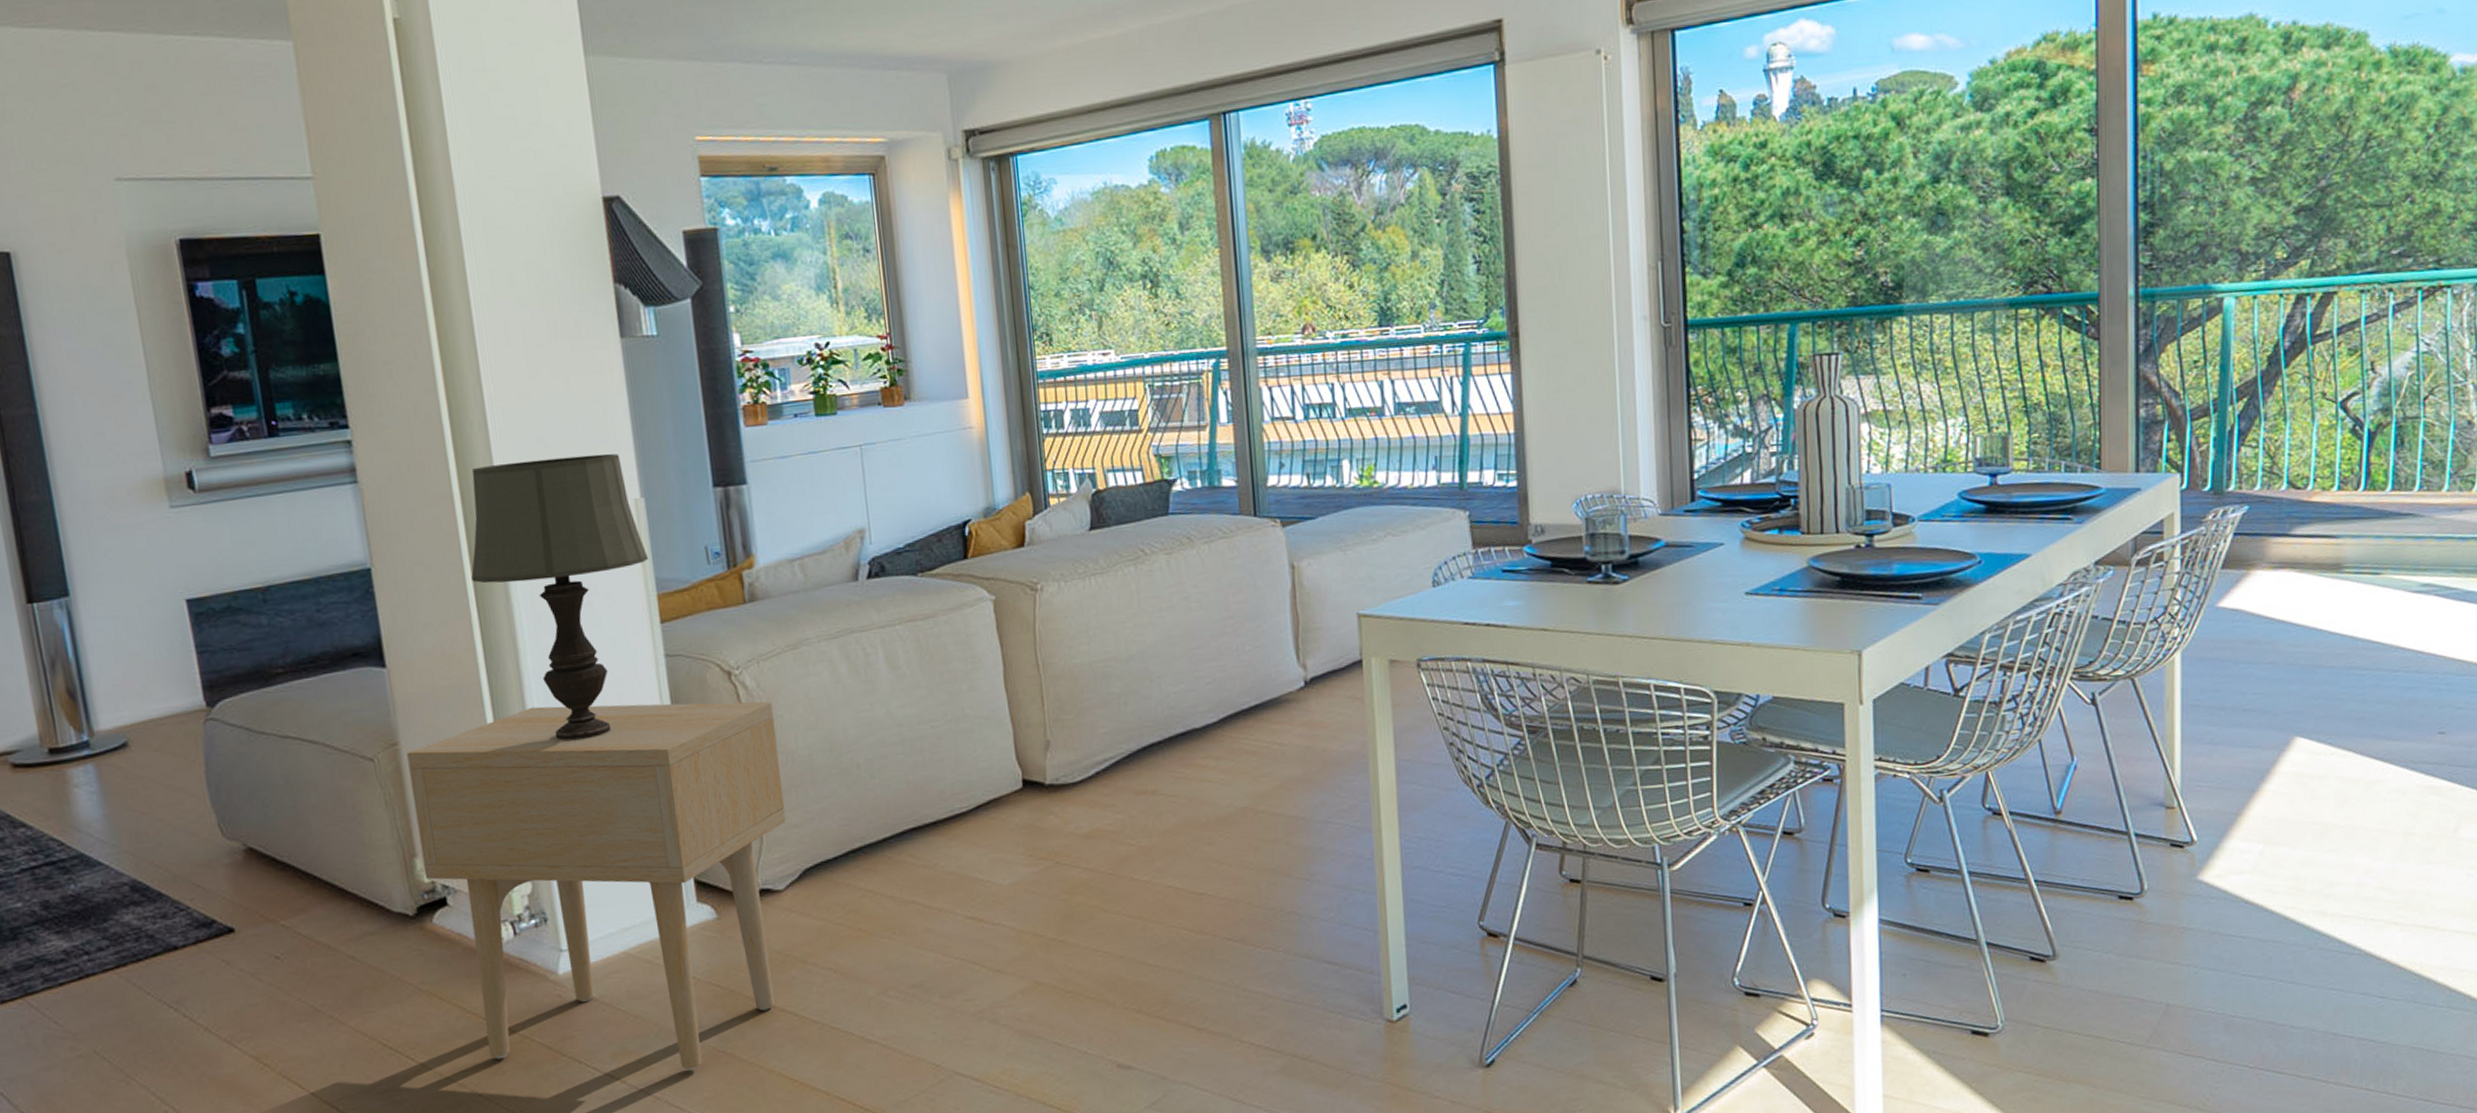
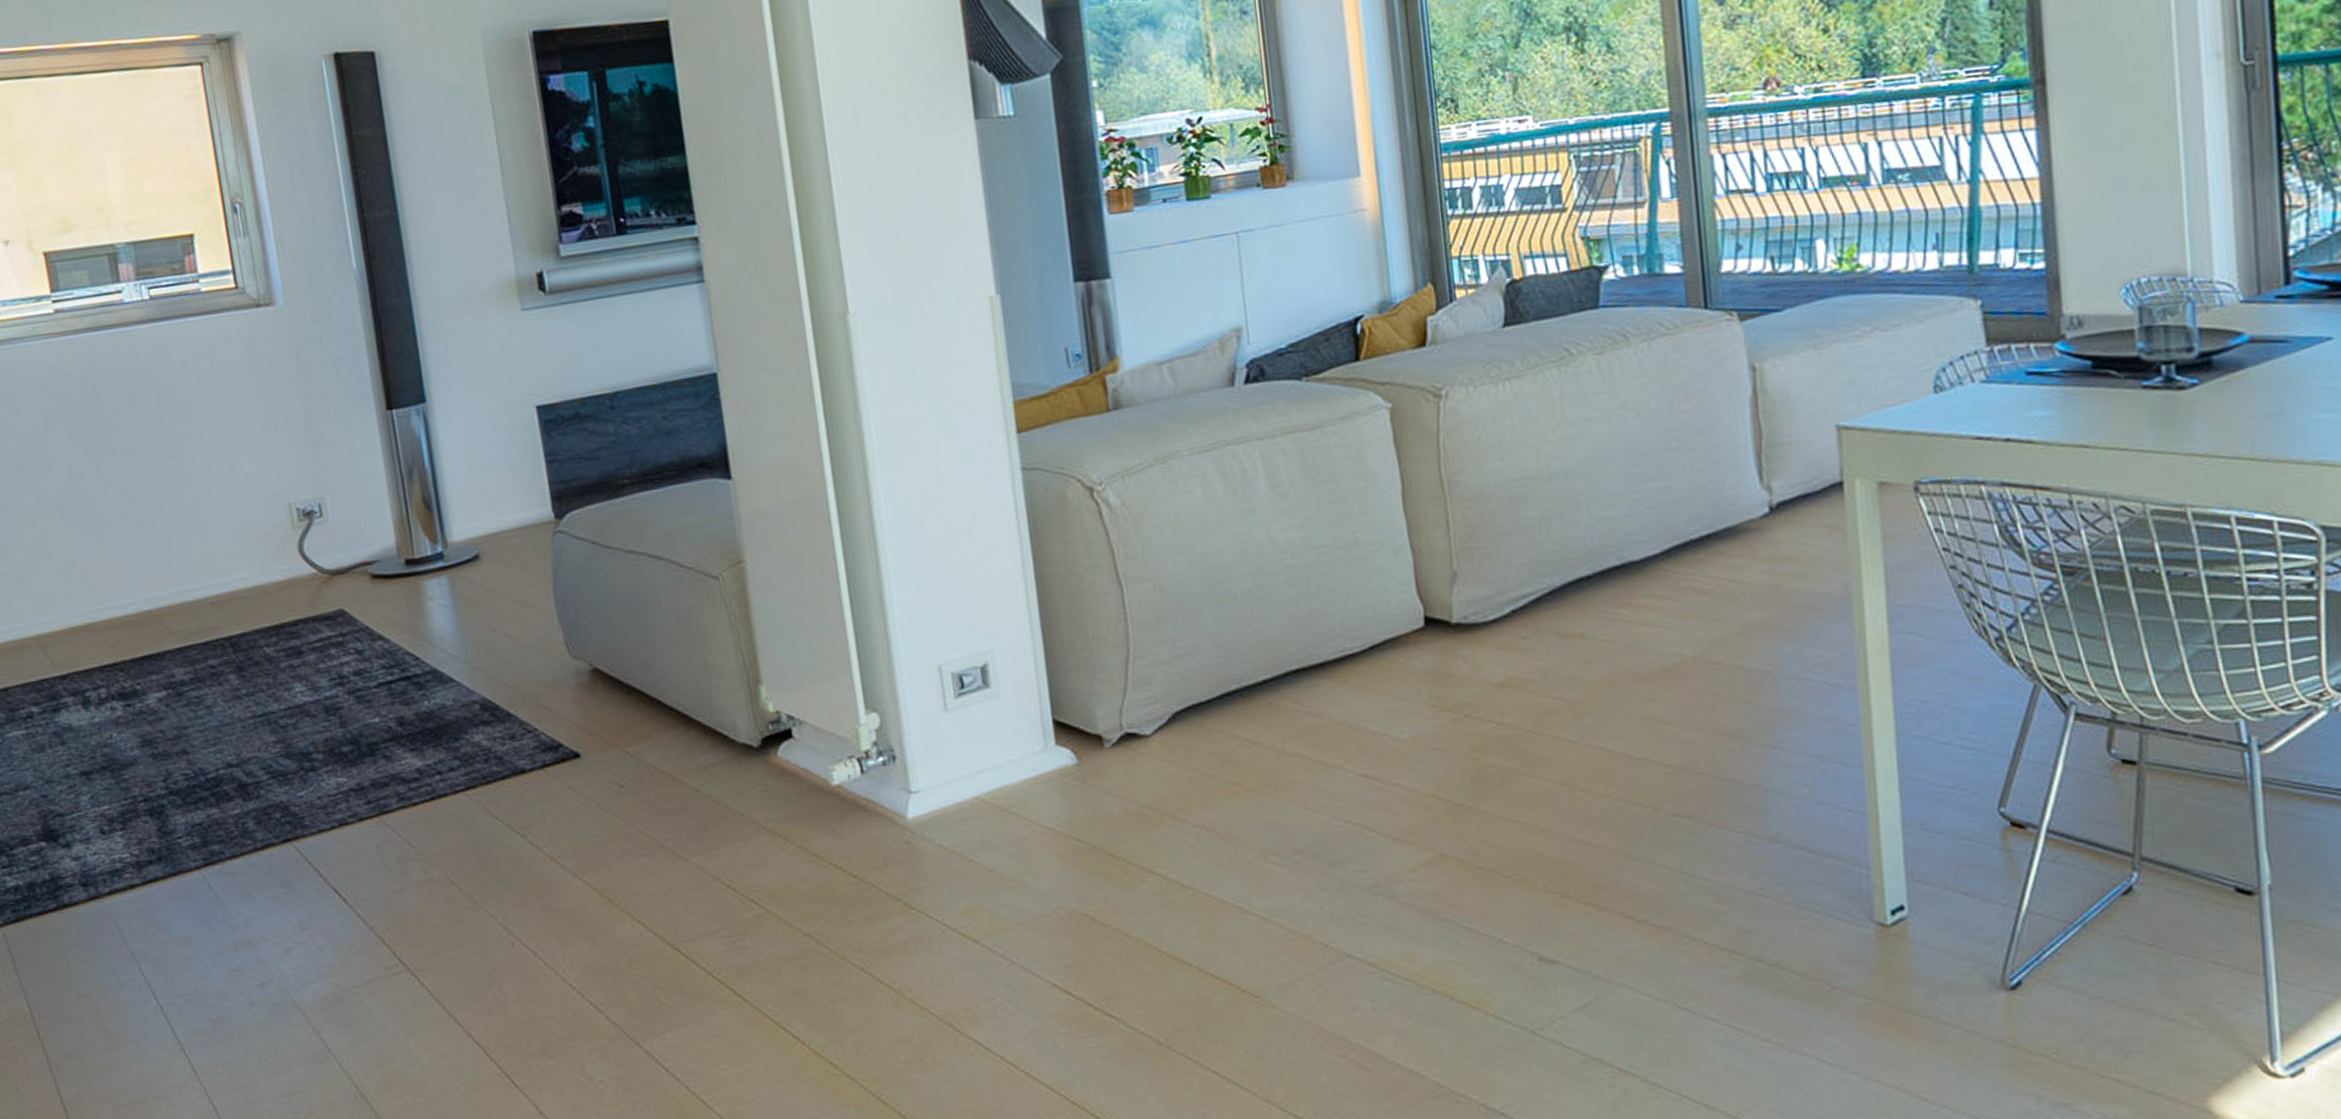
side table: present [406,701,786,1070] -> none [752,521,1154,933]
table lamp: present [471,453,649,741] -> none [818,246,1004,562]

